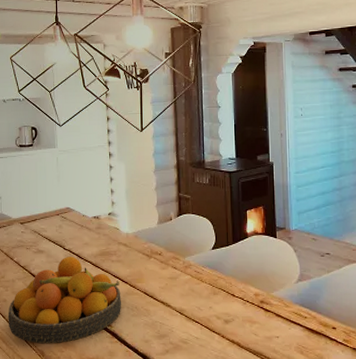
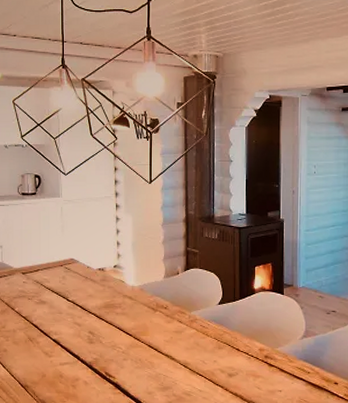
fruit bowl: present [8,256,121,344] -> none [8,307,125,394]

